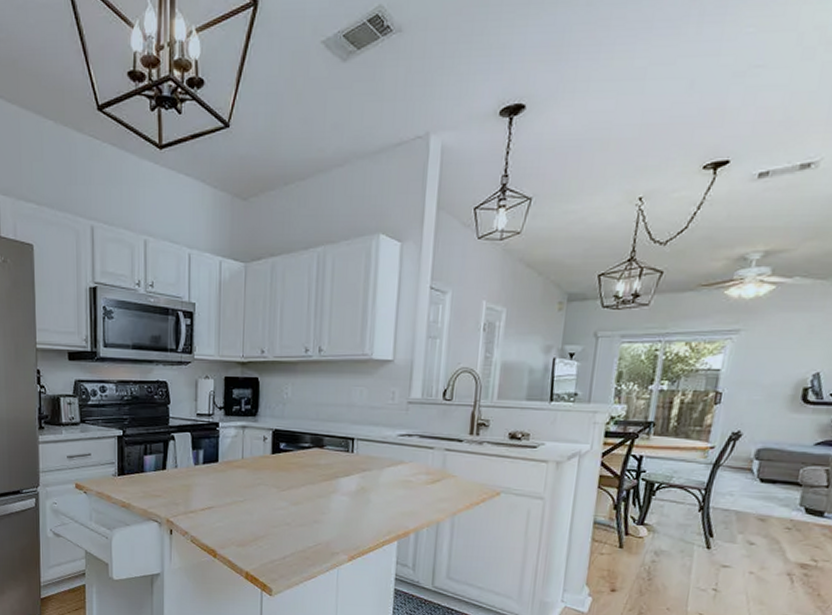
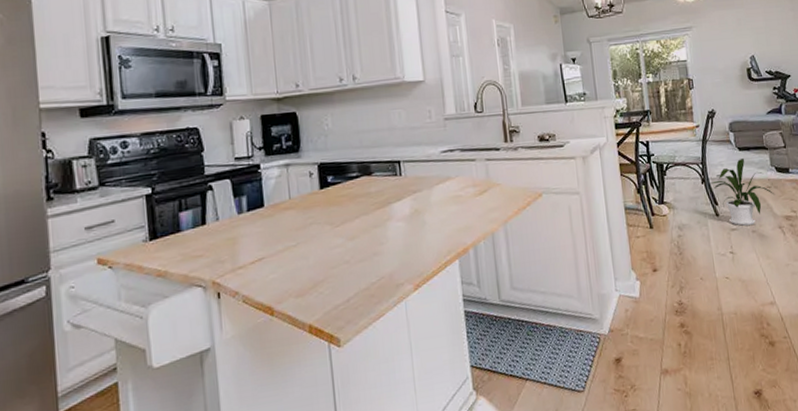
house plant: none [709,492,795,565] -> present [710,158,775,226]

